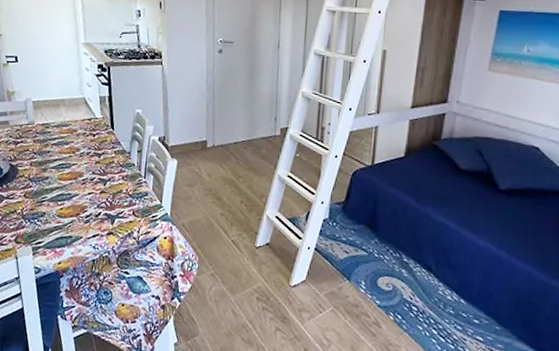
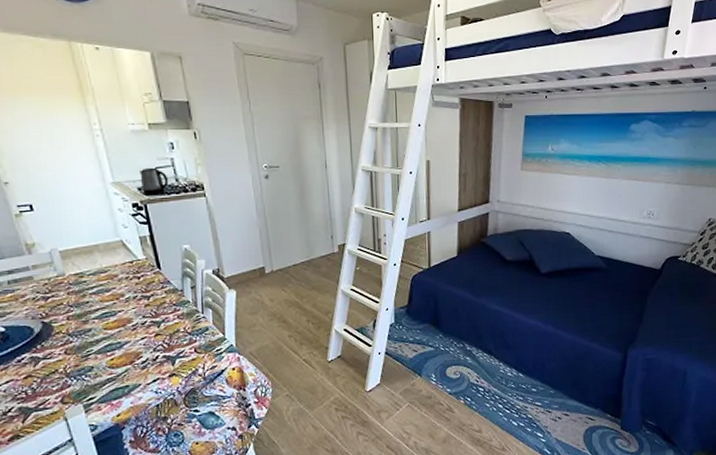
kettle: none [108,32,132,59] -> present [140,167,169,196]

